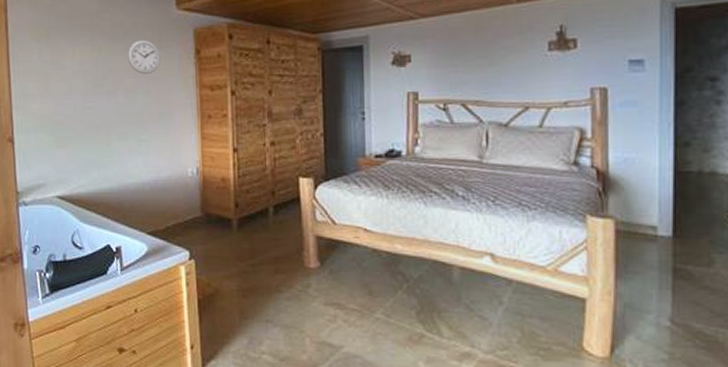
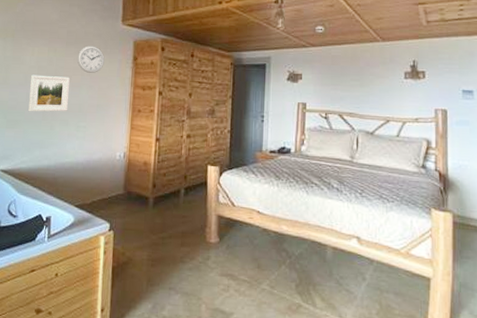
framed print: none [76,81,125,127] -> present [28,74,70,112]

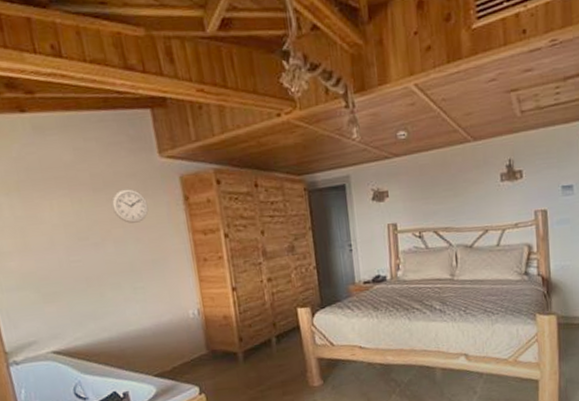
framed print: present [28,74,70,112] -> none [58,231,117,280]

